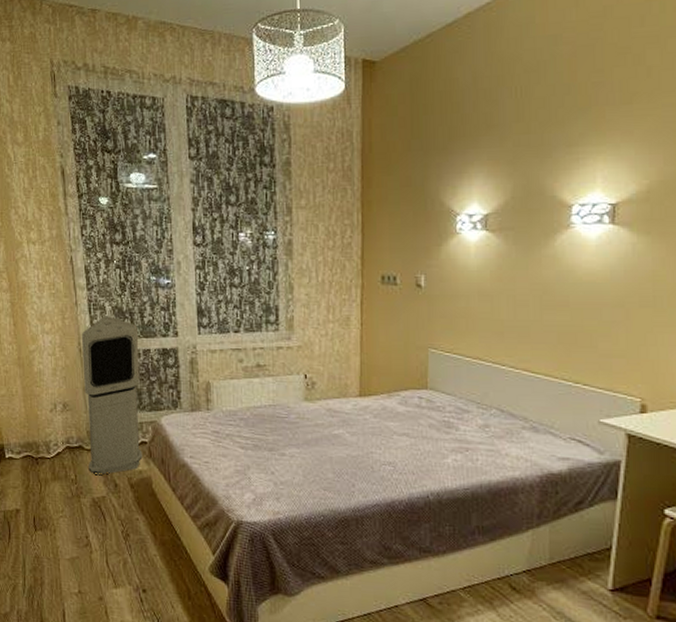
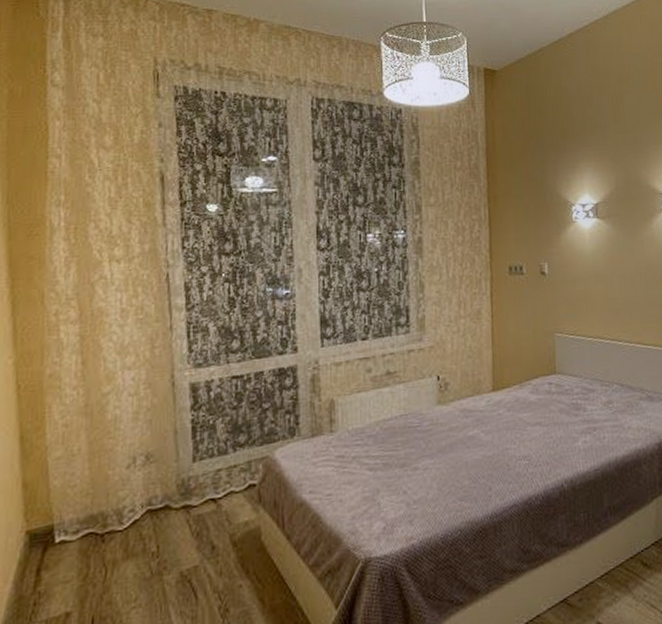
air purifier: present [81,316,143,476] -> none [175,338,250,540]

